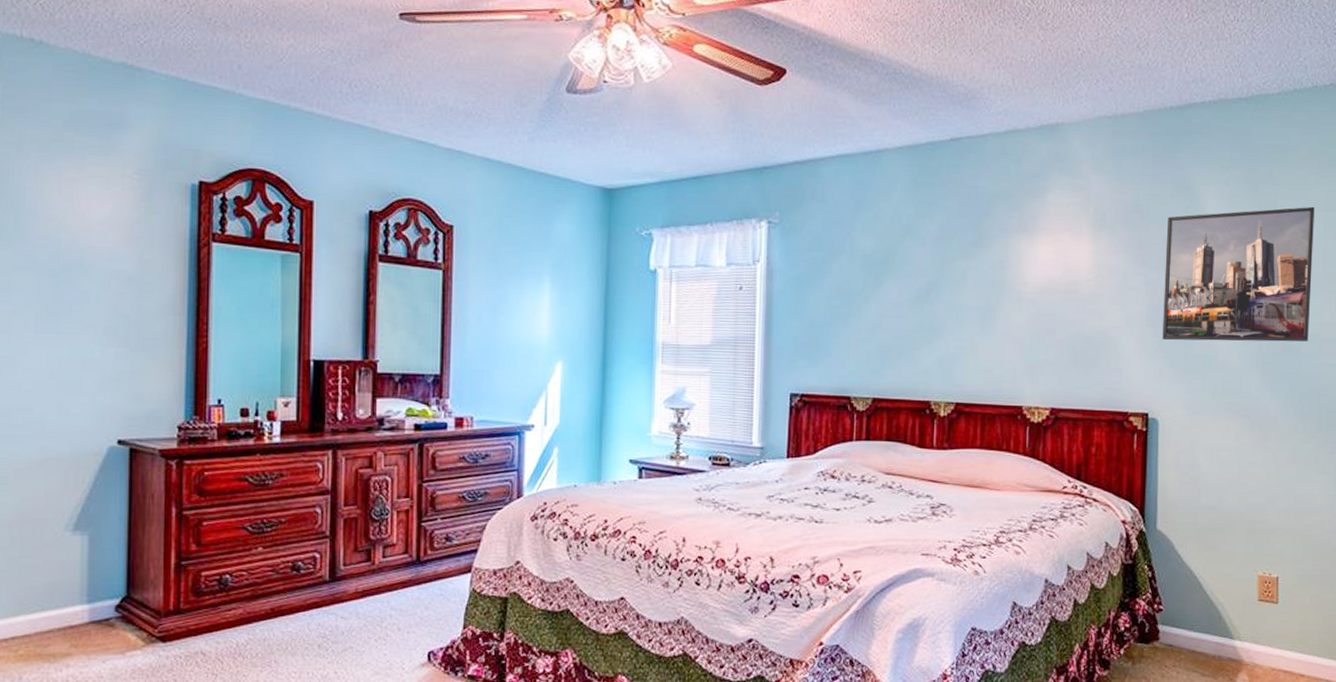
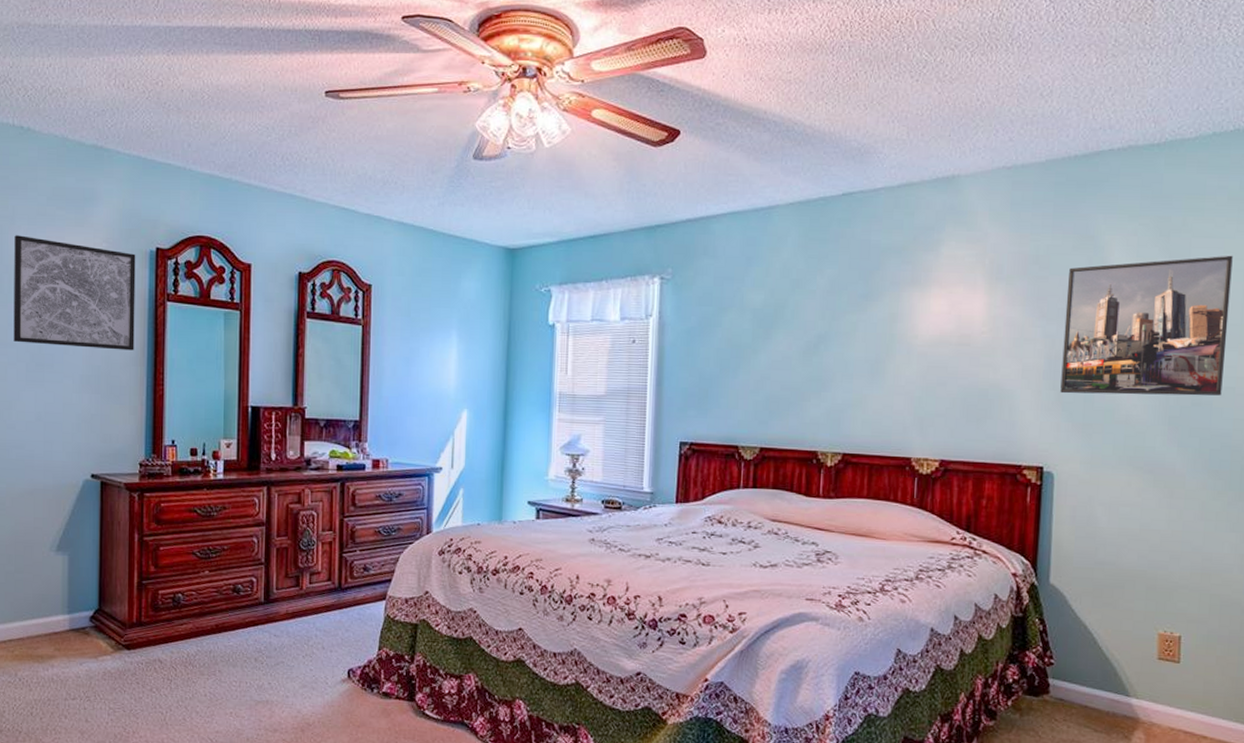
wall art: none [19,164,174,298] -> present [13,235,136,351]

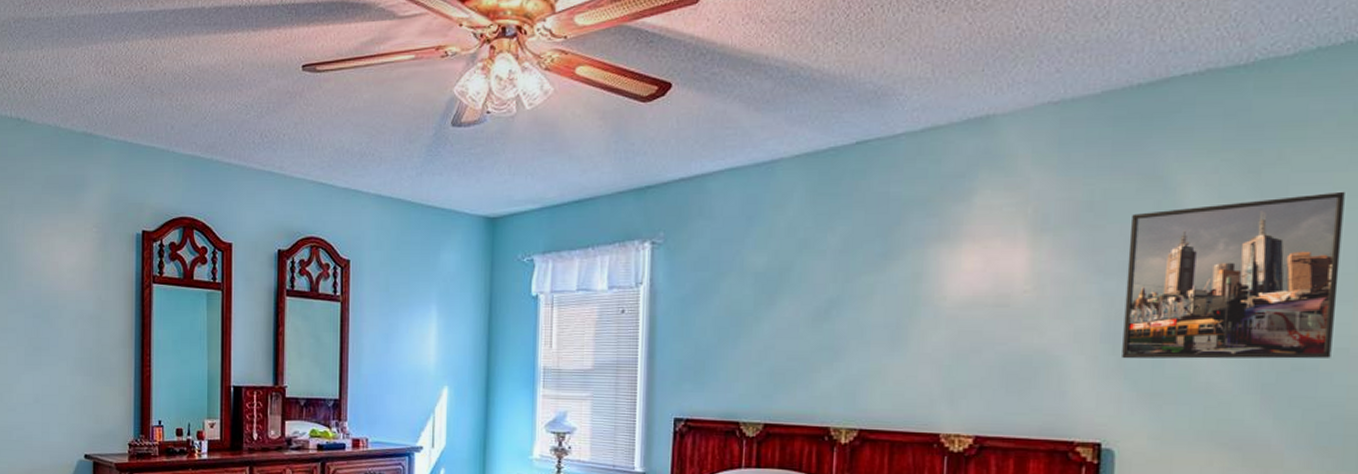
wall art: present [13,235,136,351] -> none [13,223,123,333]

